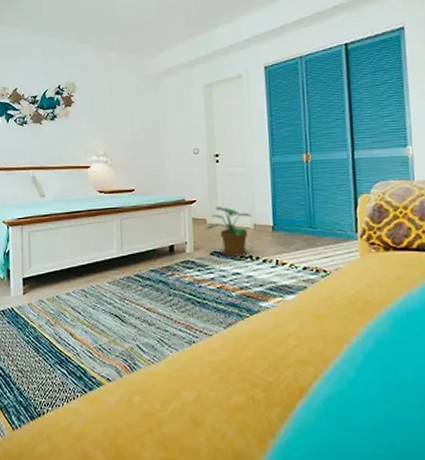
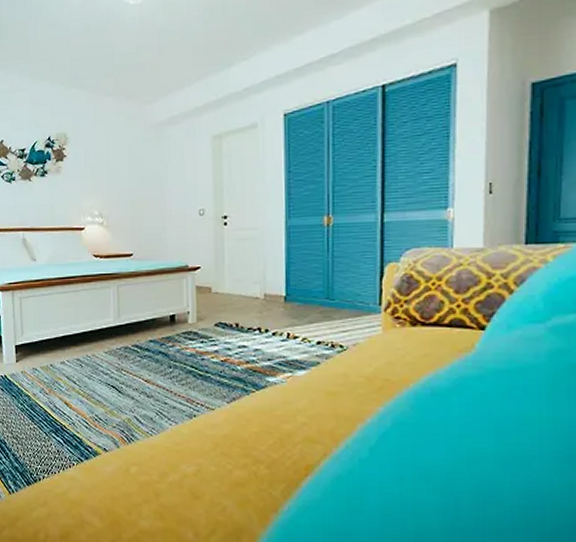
potted plant: present [203,206,252,257] -> none [208,273,263,328]

